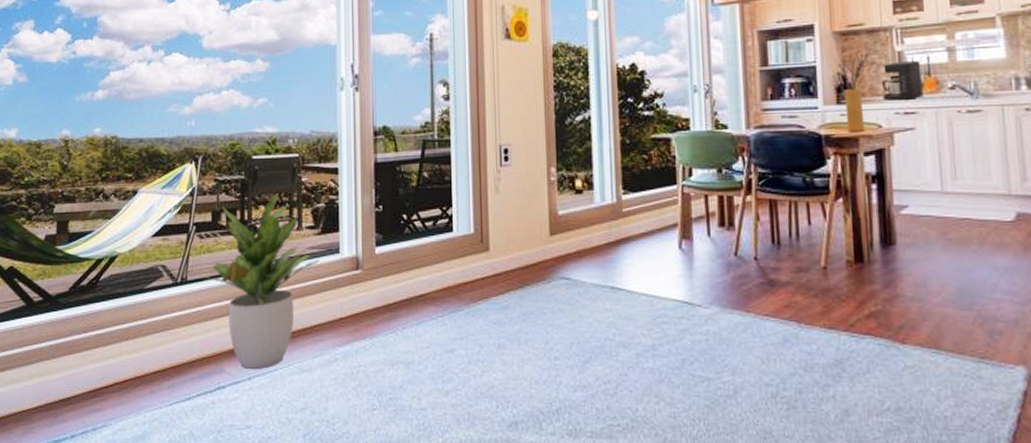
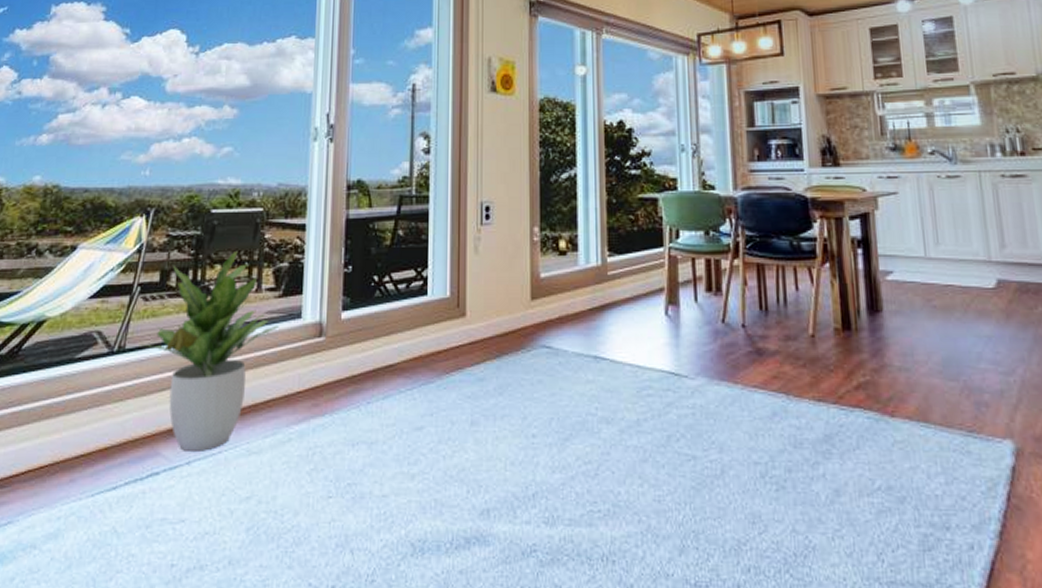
vase: present [838,52,869,133] -> none [822,115,852,197]
coffee maker: present [882,61,923,101] -> none [865,126,904,164]

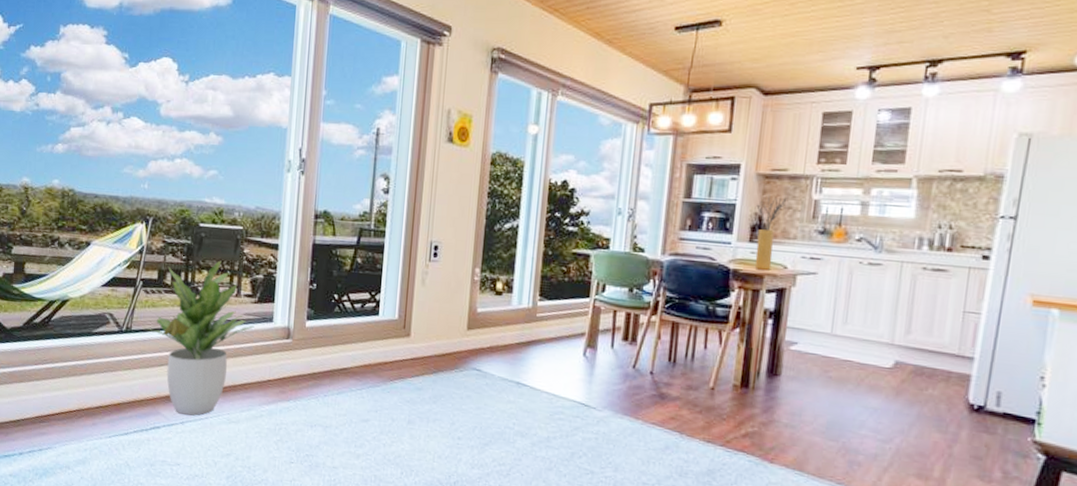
vase: none [822,115,852,197] -> present [754,194,787,271]

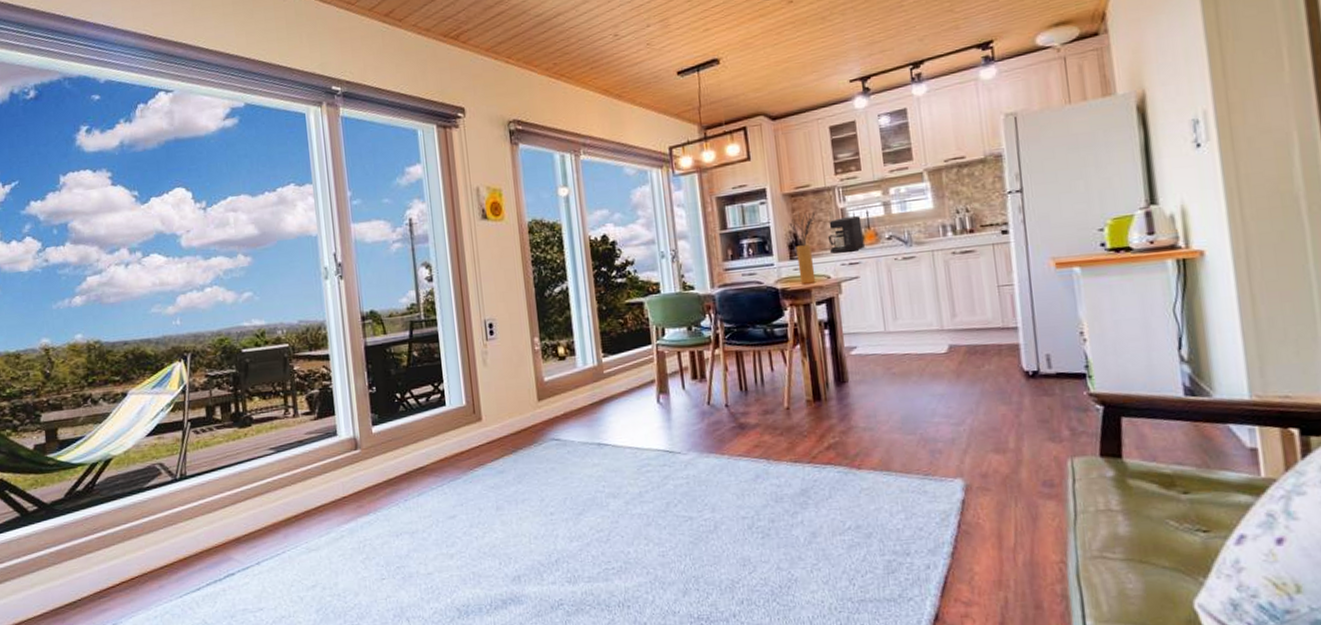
potted plant: present [148,261,254,416] -> none [204,384,319,555]
coffee maker: none [793,209,834,246] -> present [829,216,864,254]

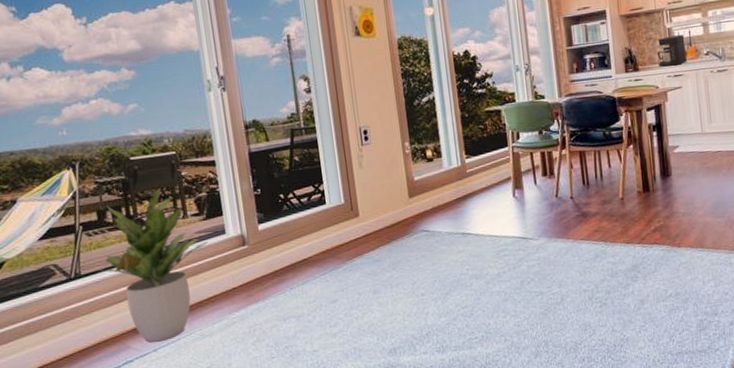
potted plant: none [204,384,319,555] -> present [98,189,208,343]
vase: present [789,211,816,286] -> none [625,30,647,94]

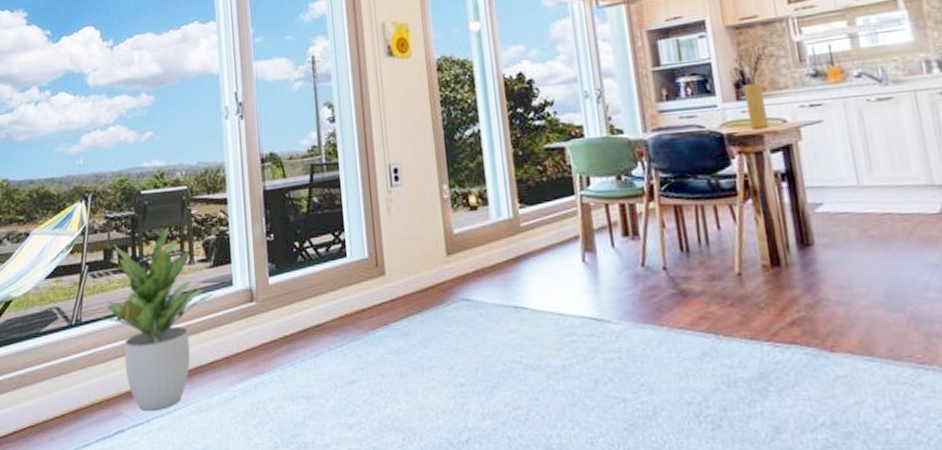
vase: none [625,30,647,94] -> present [734,45,769,130]
coffee maker: present [658,35,687,67] -> none [782,50,828,94]

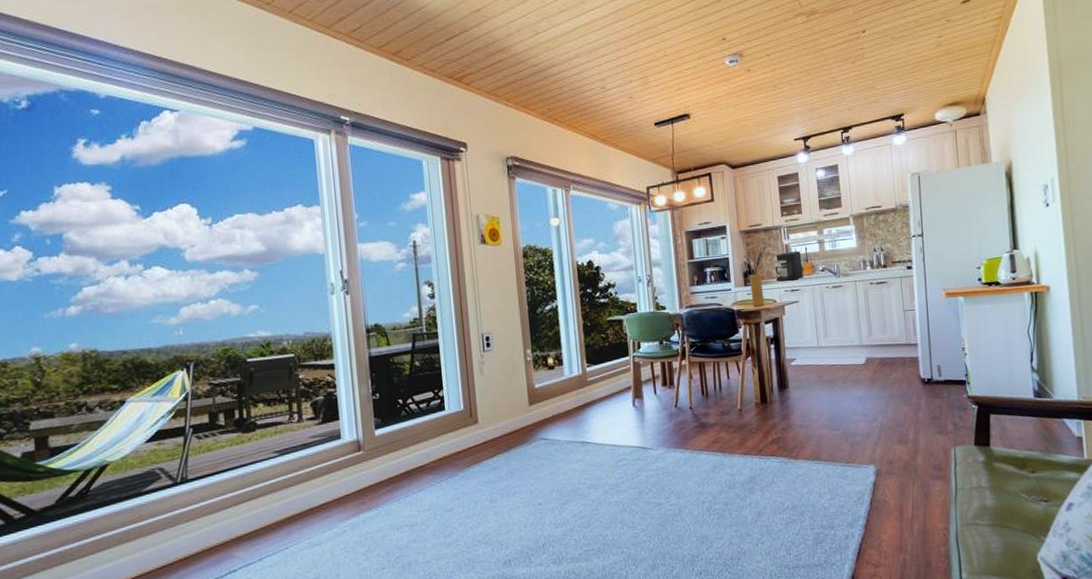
potted plant: present [99,228,213,412] -> none [206,391,322,552]
coffee maker: none [782,50,828,94] -> present [775,251,803,282]

